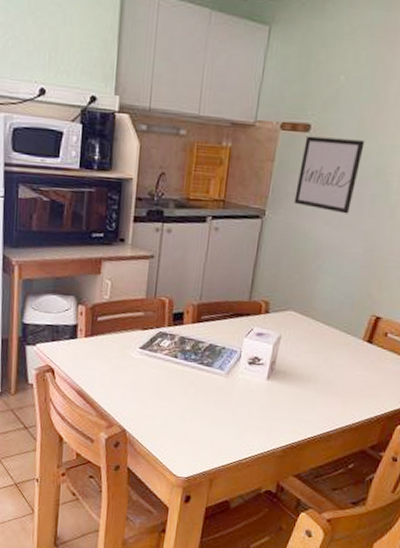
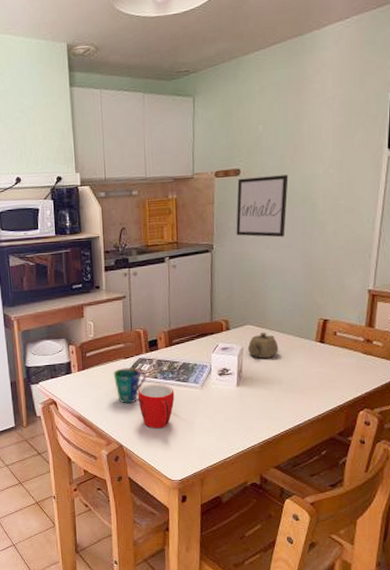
cup: none [126,340,165,383] -> present [113,368,146,404]
mug: none [151,363,195,417] -> present [137,383,175,429]
teapot: none [286,321,321,352] -> present [248,332,279,358]

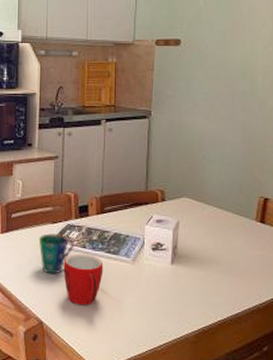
wall art: present [236,174,289,238] -> none [175,48,228,109]
teapot: present [248,332,279,358] -> none [185,207,217,235]

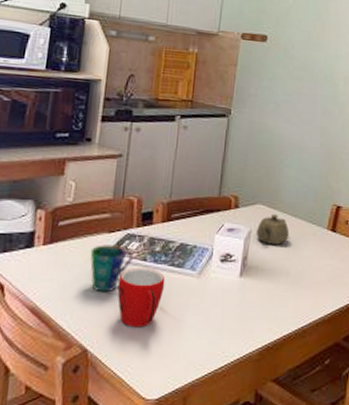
teapot: none [185,207,217,235] -> present [257,214,290,245]

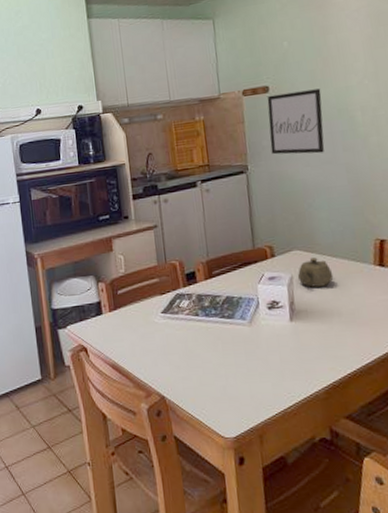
cup: present [90,244,133,293] -> none [148,305,186,347]
mug: present [117,267,166,328] -> none [177,321,221,375]
wall art: none [257,45,314,113] -> present [267,88,325,155]

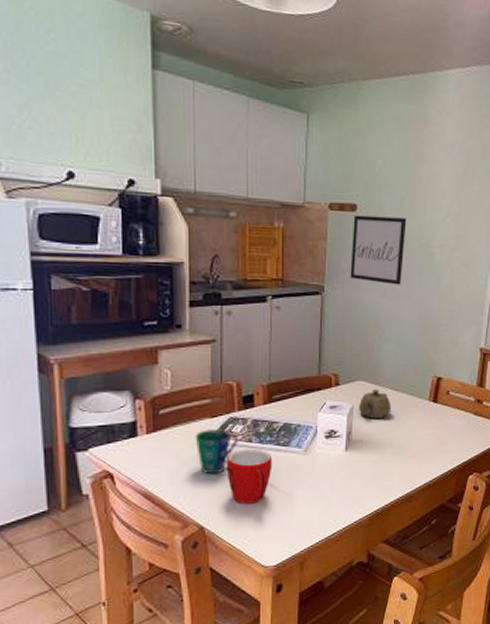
cup: none [148,305,186,347] -> present [195,429,238,475]
mug: none [177,321,221,375] -> present [226,448,273,505]

